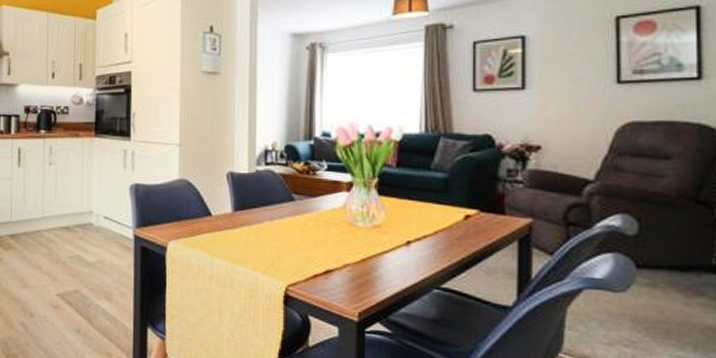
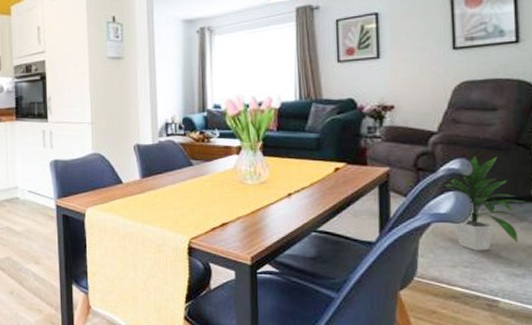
indoor plant: none [601,213,702,329] -> present [444,156,524,251]

